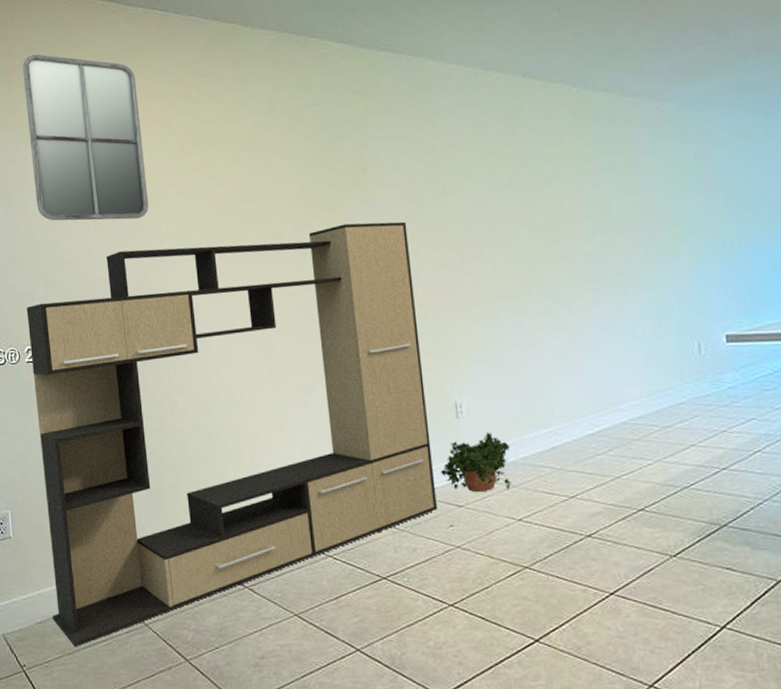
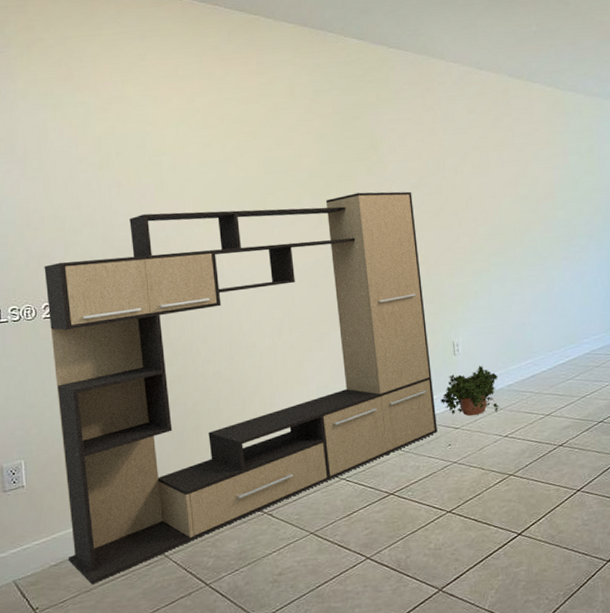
home mirror: present [22,54,149,221] -> none [43,29,173,186]

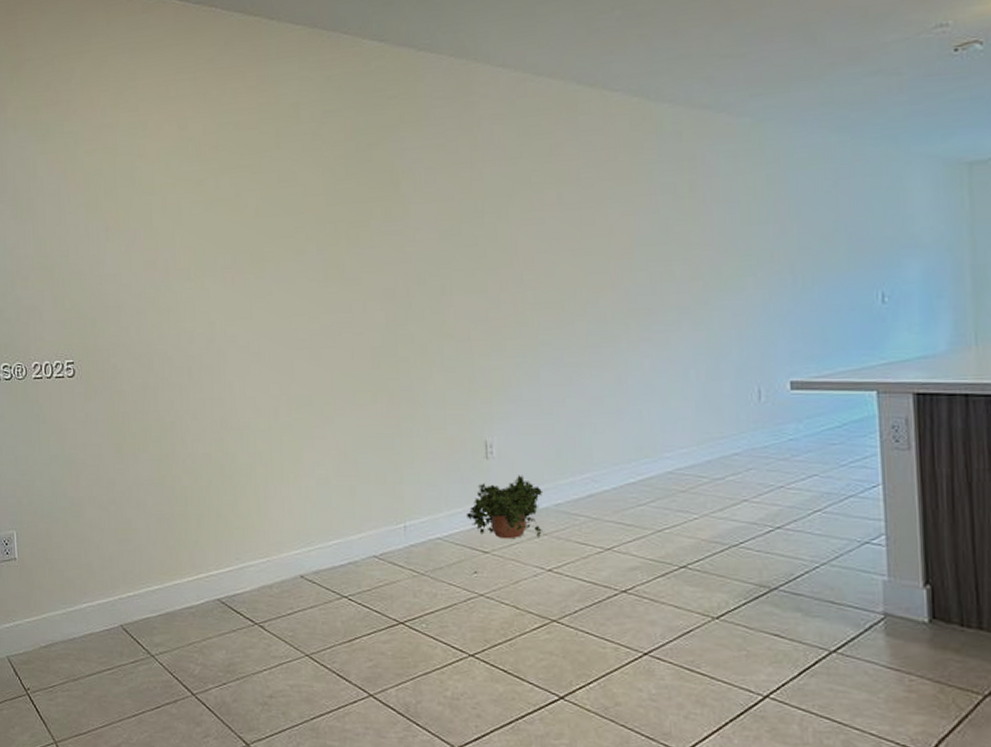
media console: present [44,191,438,585] -> none [34,242,461,674]

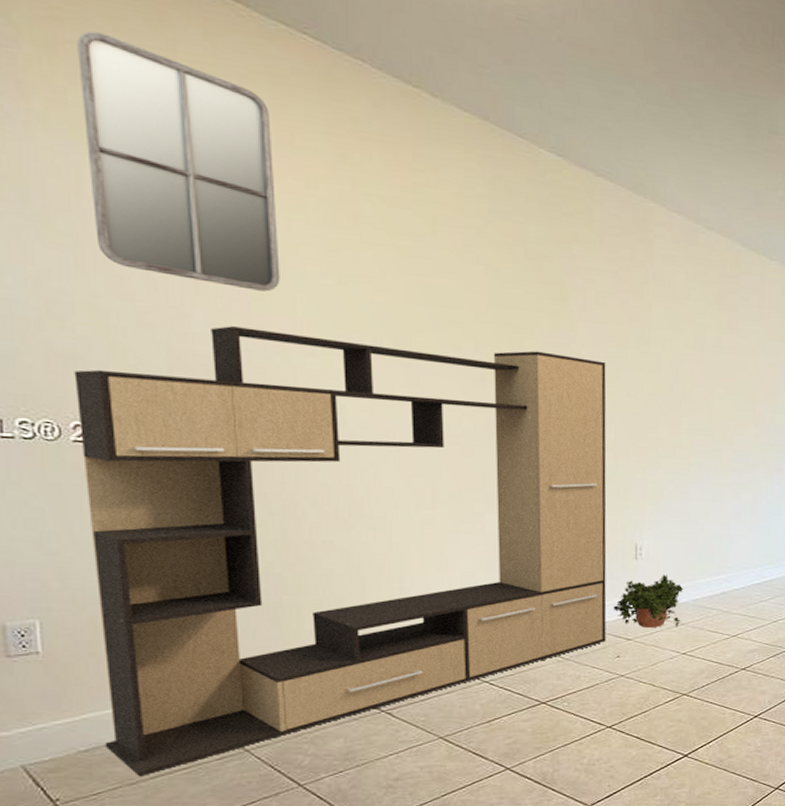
home mirror: none [32,46,163,230] -> present [77,31,280,292]
media console: none [34,242,461,674] -> present [74,326,607,777]

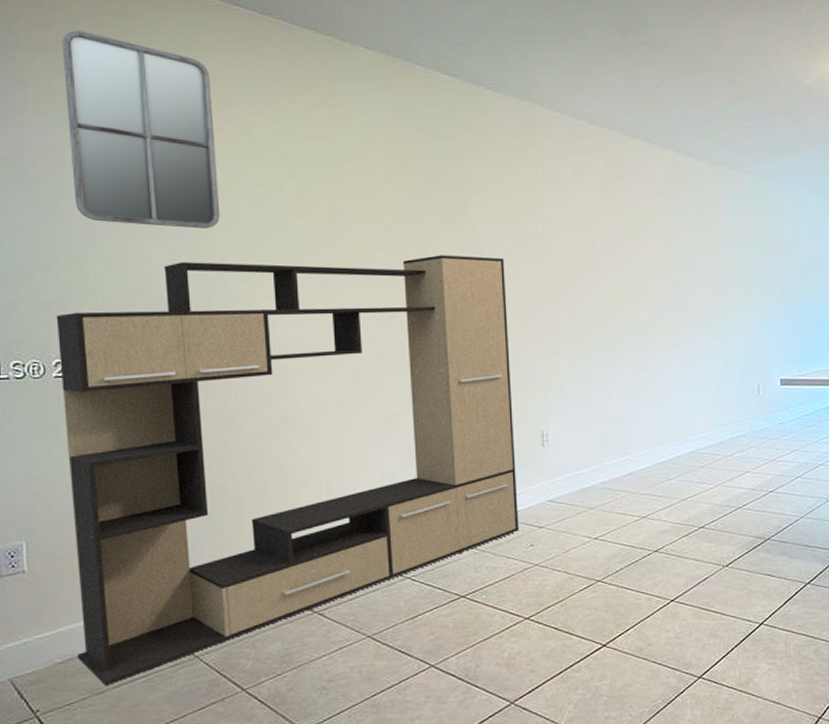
potted plant: present [612,574,684,628] -> none [523,459,591,515]

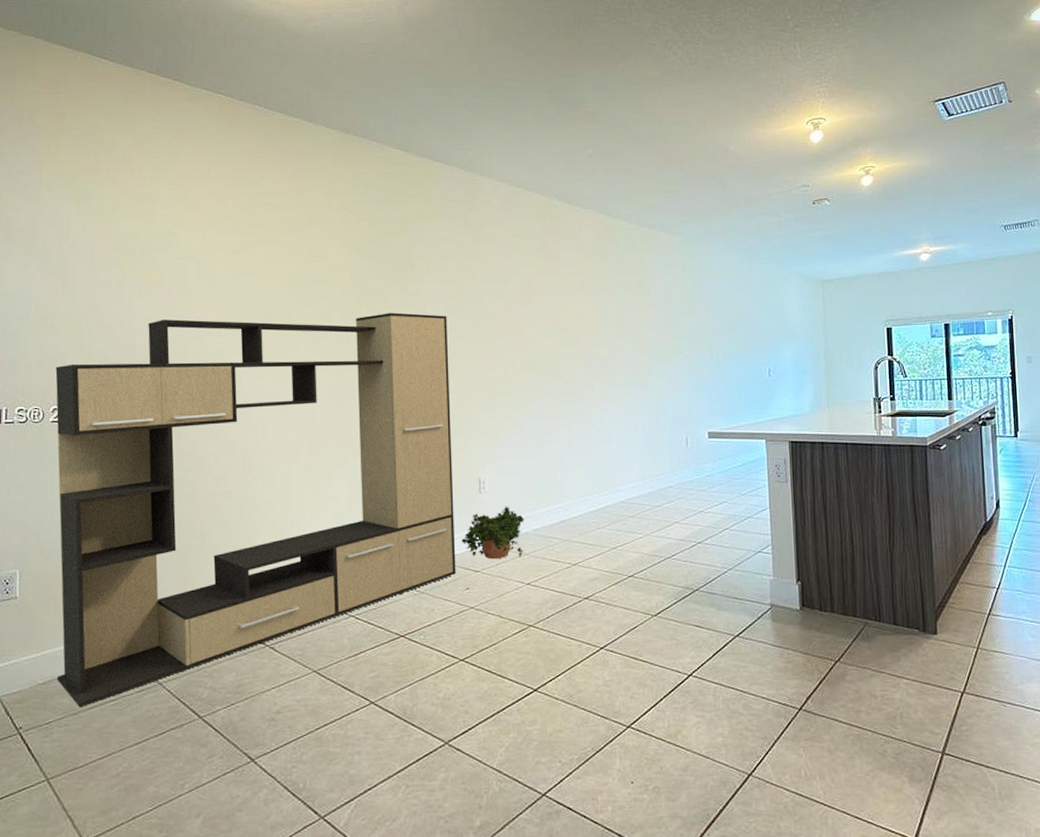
home mirror: present [62,31,220,229] -> none [73,119,198,290]
potted plant: none [523,459,591,515] -> present [460,506,525,560]

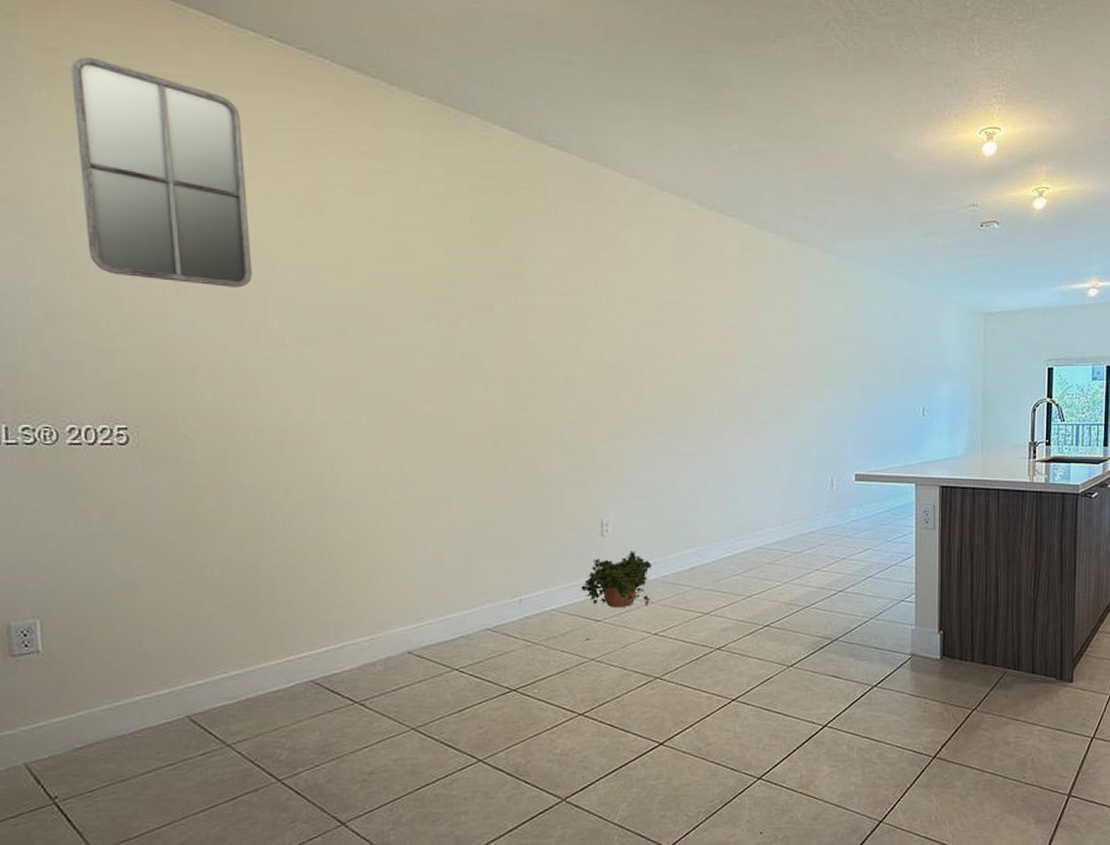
media console: present [55,312,456,708] -> none [69,324,574,773]
home mirror: none [73,119,198,290] -> present [71,57,252,288]

